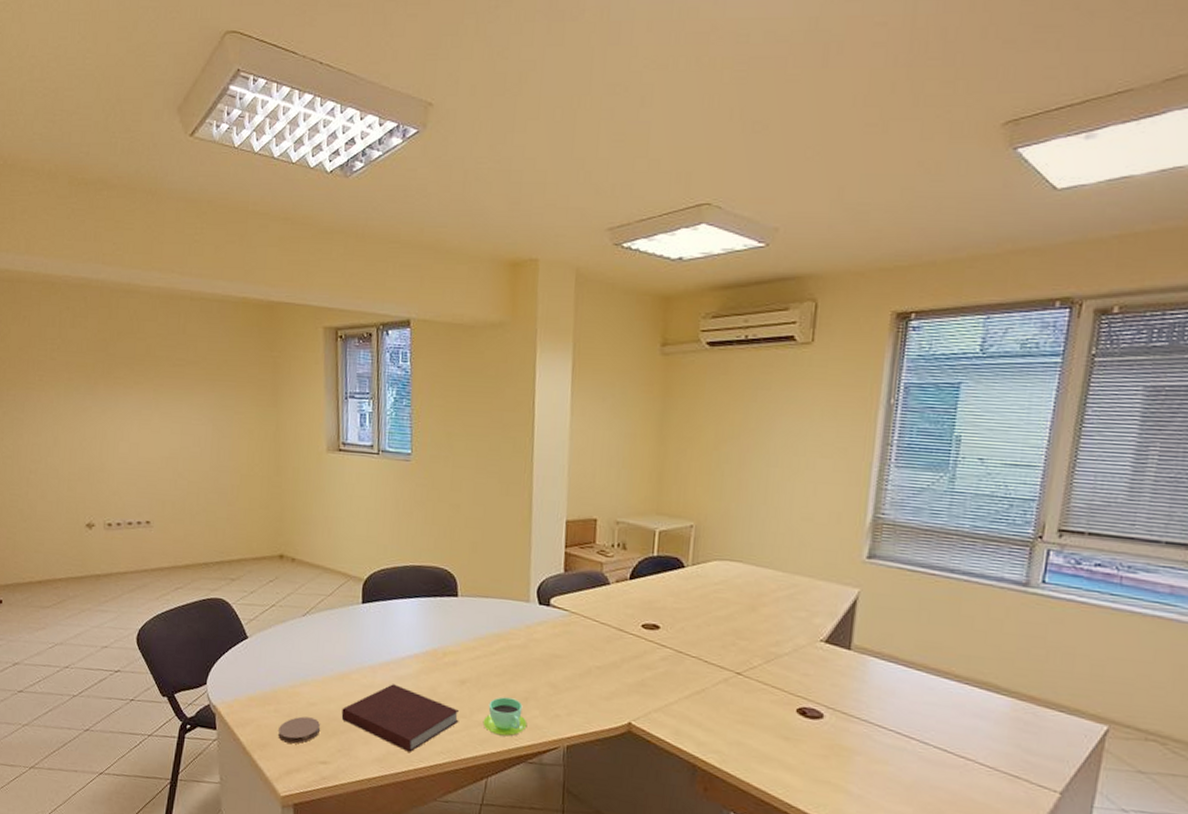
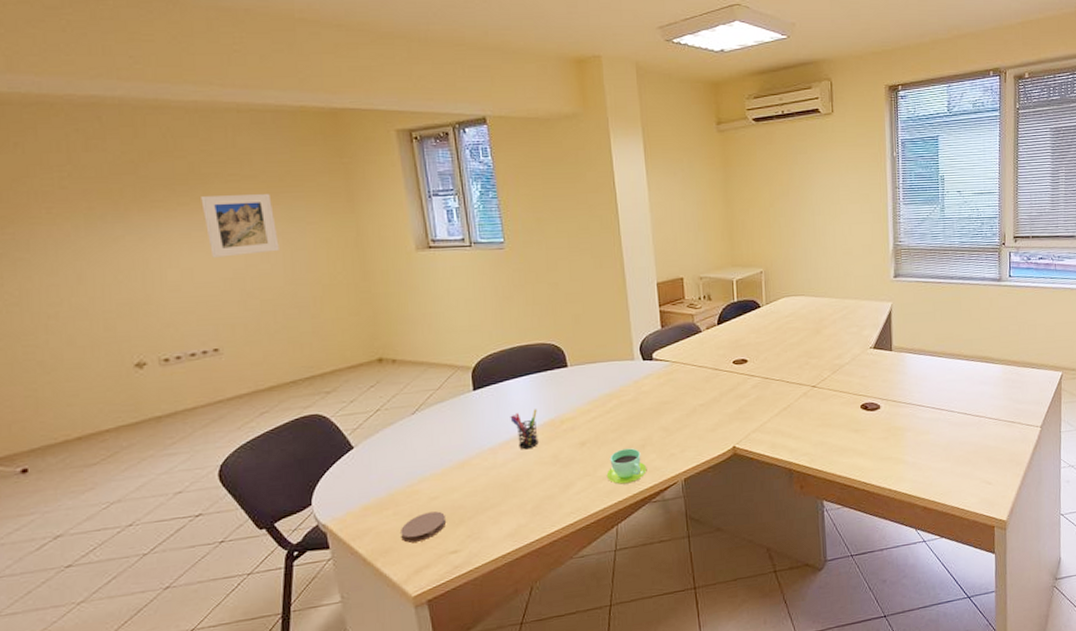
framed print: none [152,377,210,437] -> present [201,193,279,258]
notebook: present [341,684,459,752] -> none [466,460,584,521]
pen holder: none [393,634,421,676] -> present [510,409,539,450]

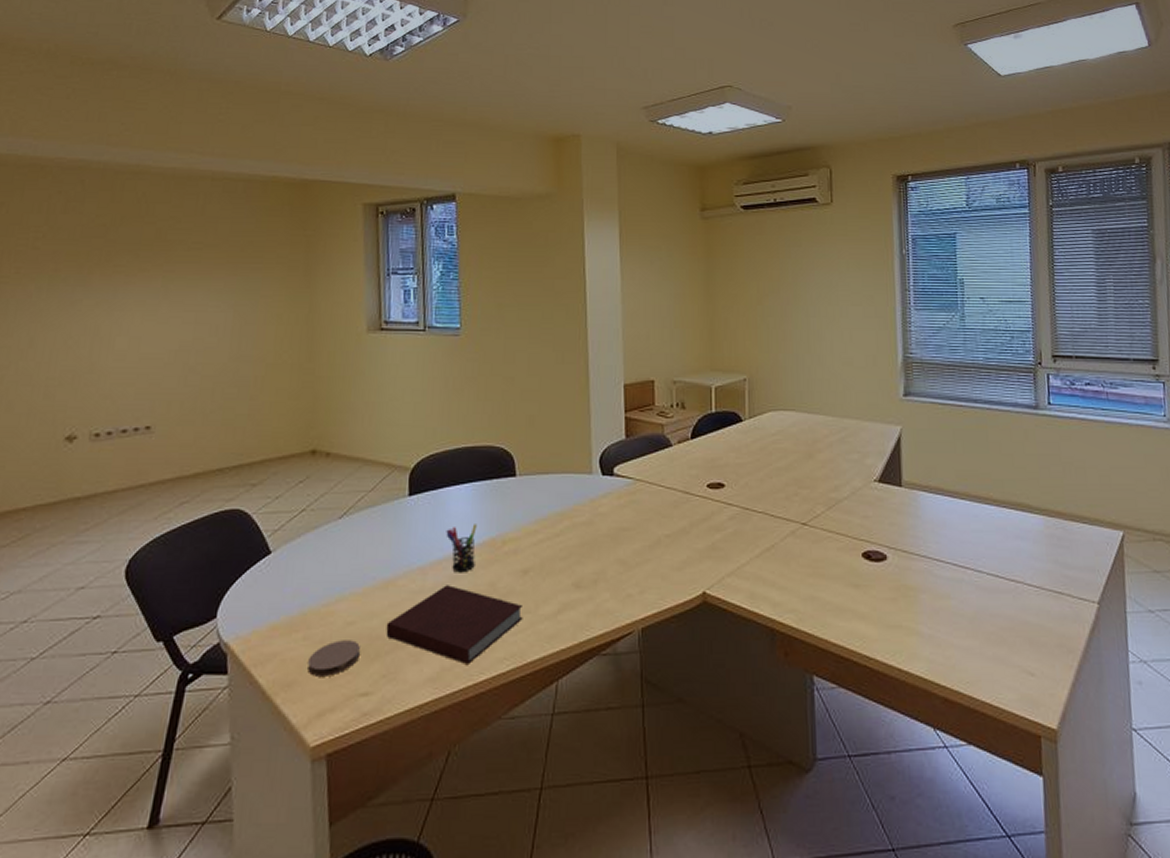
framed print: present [201,193,279,258] -> none [161,263,230,328]
notebook: none [466,460,584,521] -> present [386,585,523,664]
cup: present [606,448,647,485] -> none [549,583,598,628]

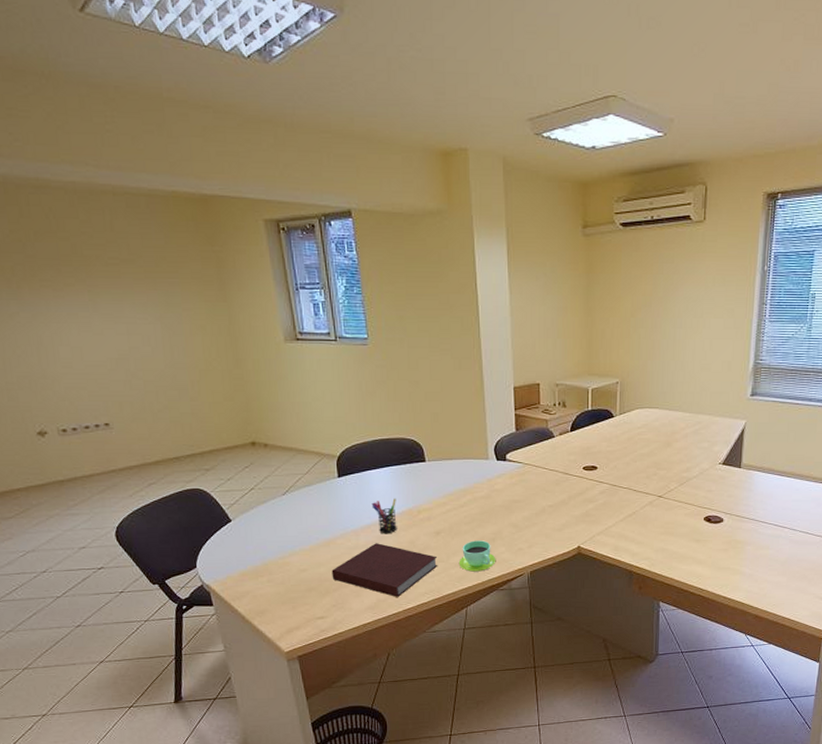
coaster: present [308,640,361,676] -> none [274,582,314,607]
cup: none [549,583,598,628] -> present [458,540,496,572]

